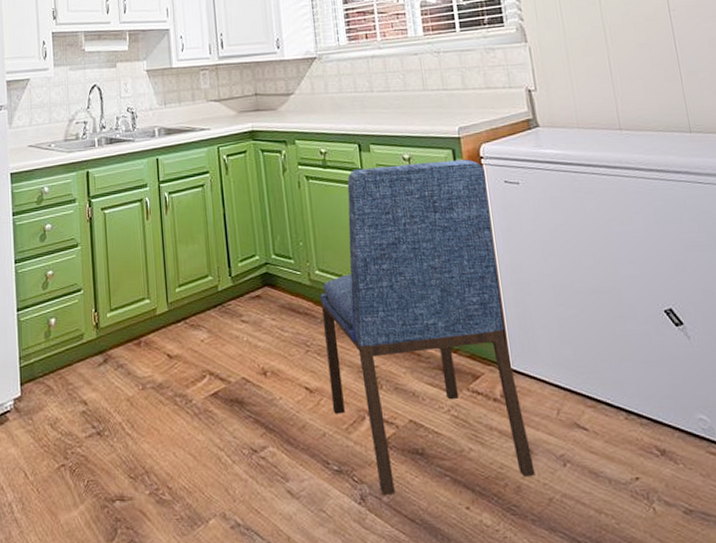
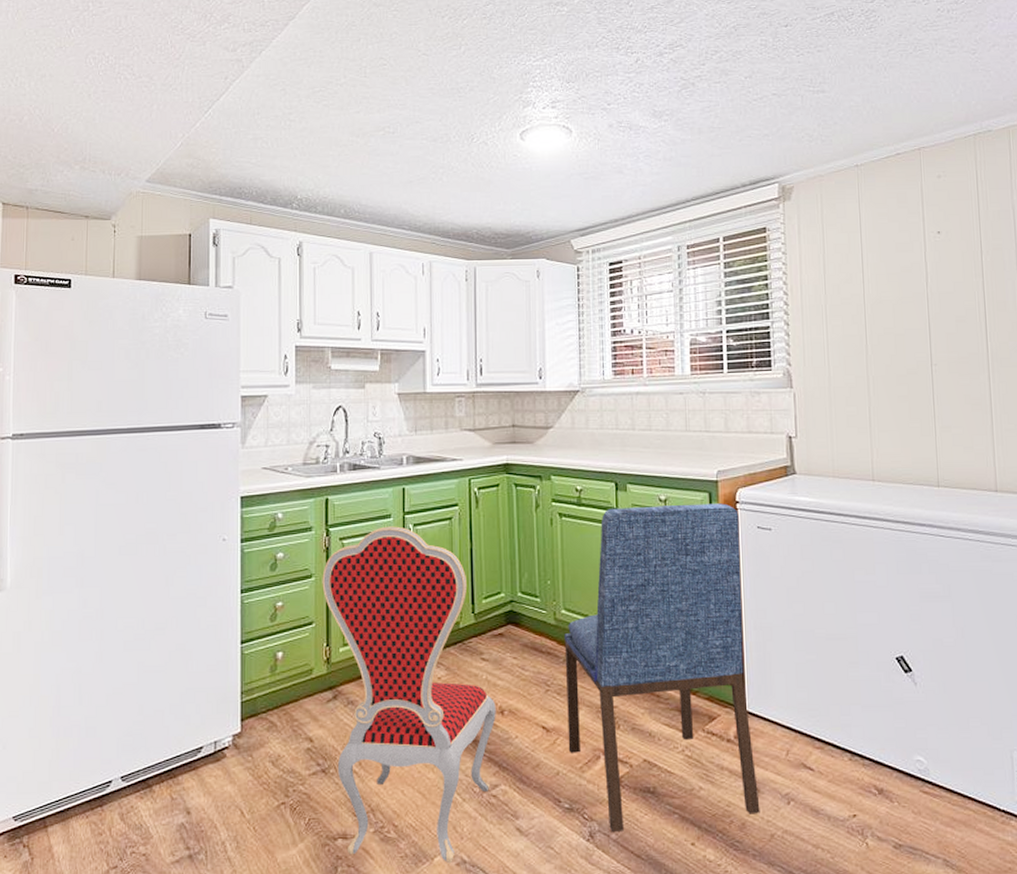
dining chair: none [87,195,259,525] -> present [322,526,496,863]

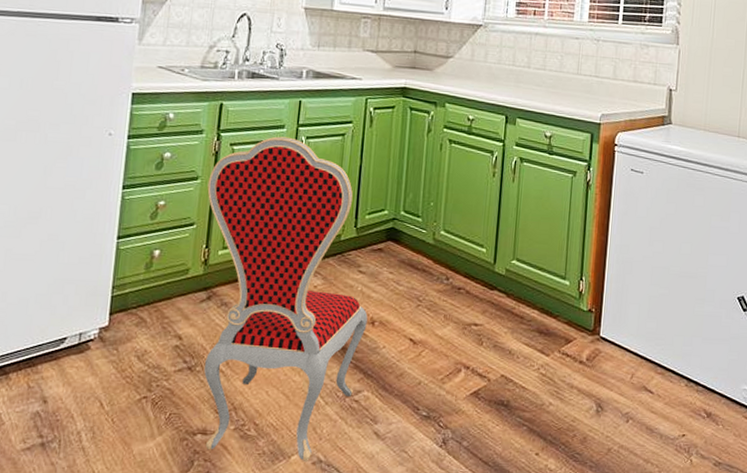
dining chair: present [564,503,760,833] -> none [432,139,616,441]

